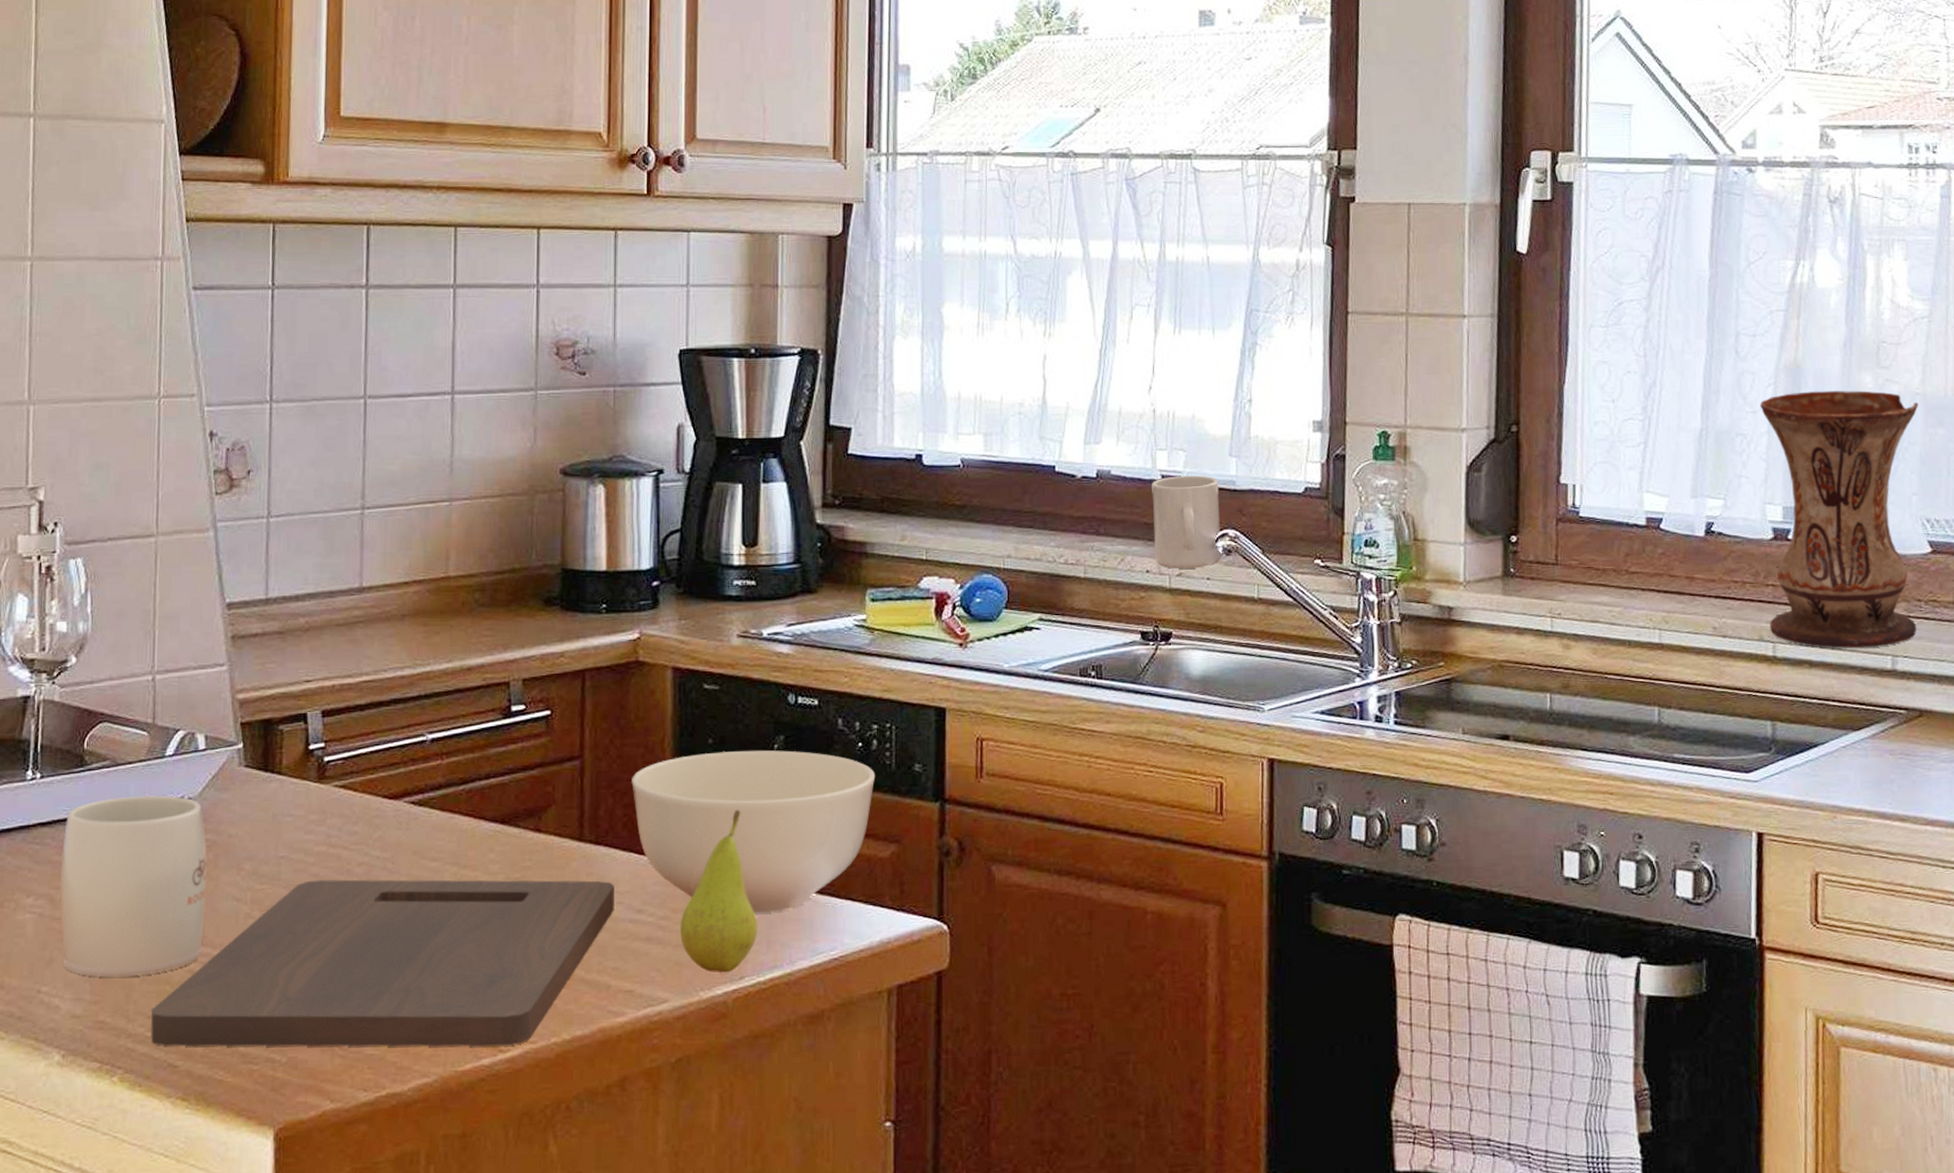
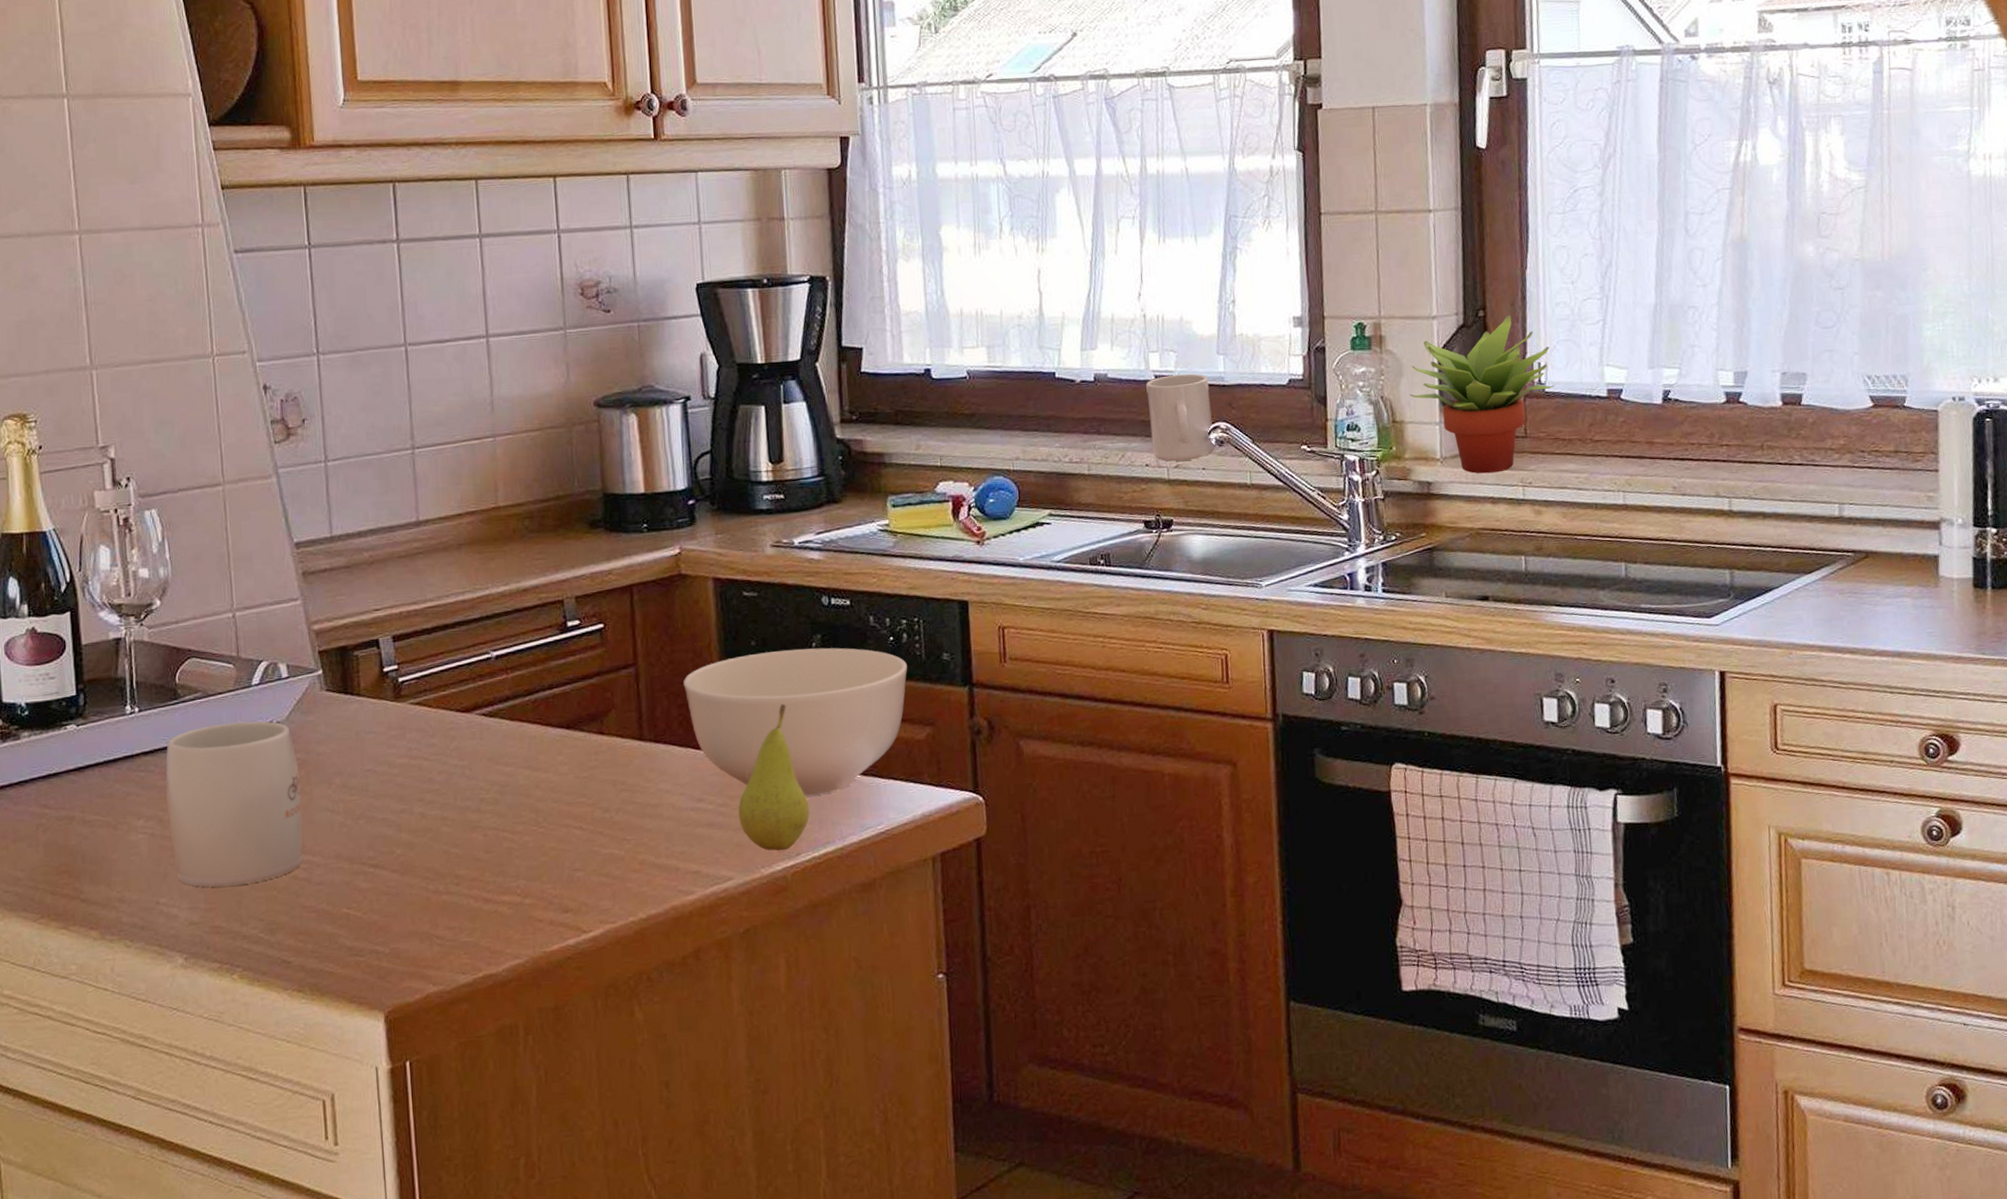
cutting board: present [151,879,614,1047] -> none [262,775,677,945]
succulent plant: none [1433,432,1589,601] -> present [1409,315,1554,474]
vase: present [1759,390,1919,648] -> none [1709,259,1862,500]

